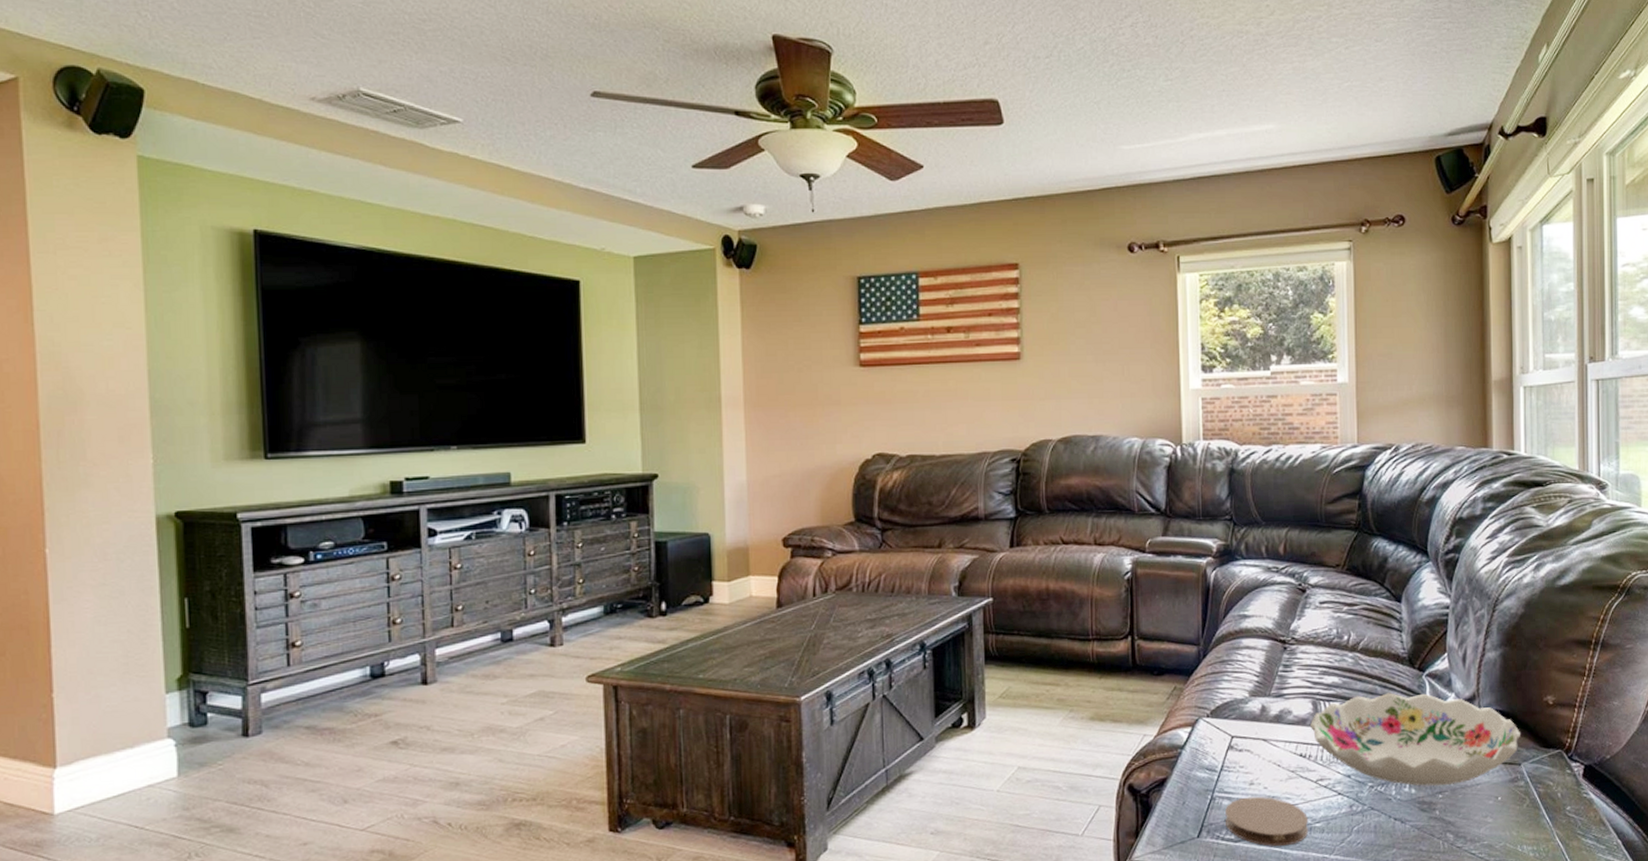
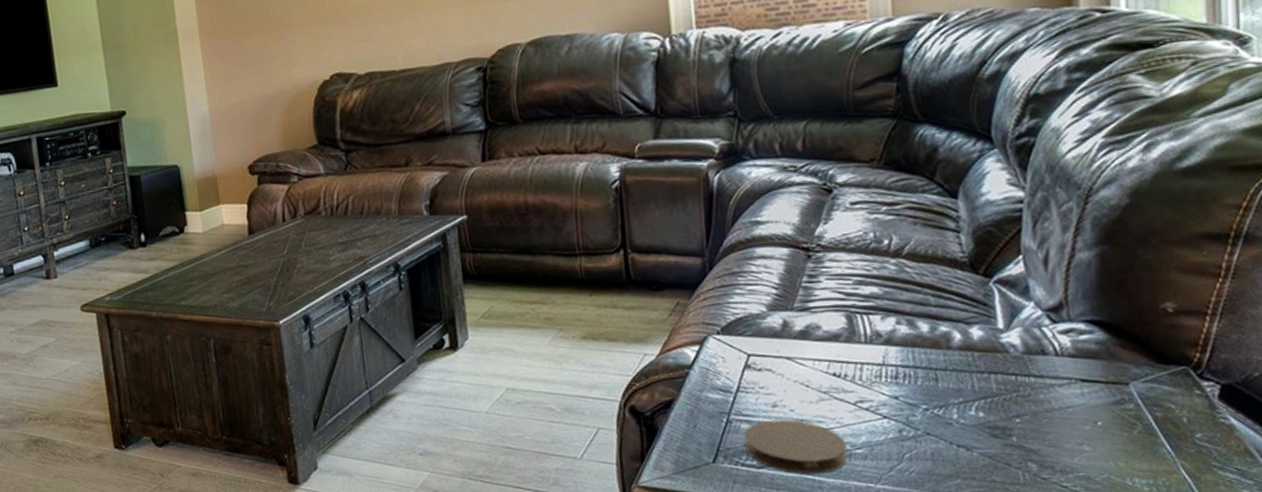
decorative bowl: present [1309,693,1521,786] -> none [843,302,1129,409]

